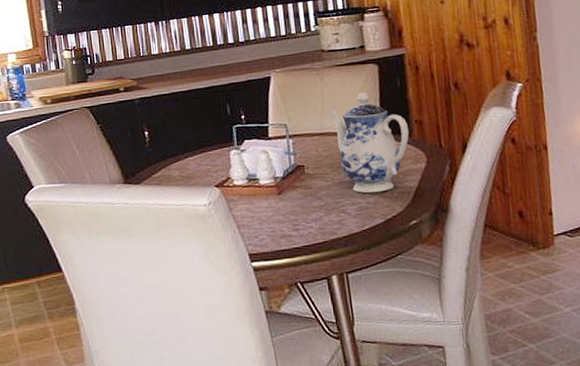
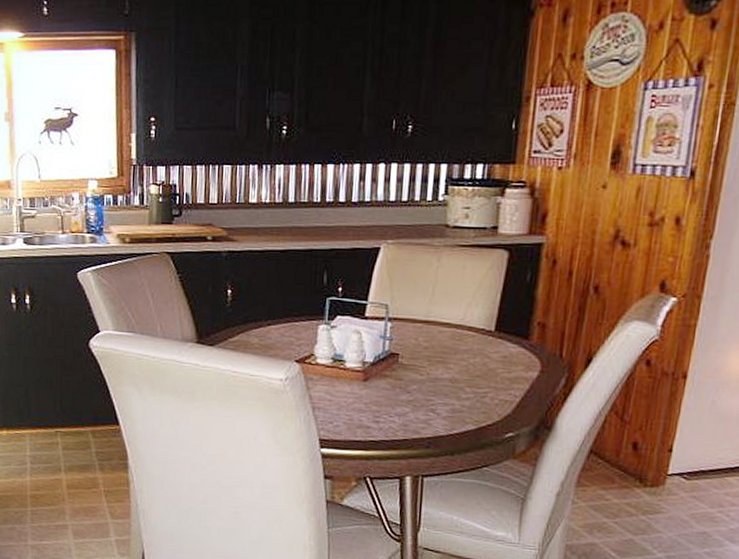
teapot: present [328,93,410,194] -> none [439,282,529,397]

